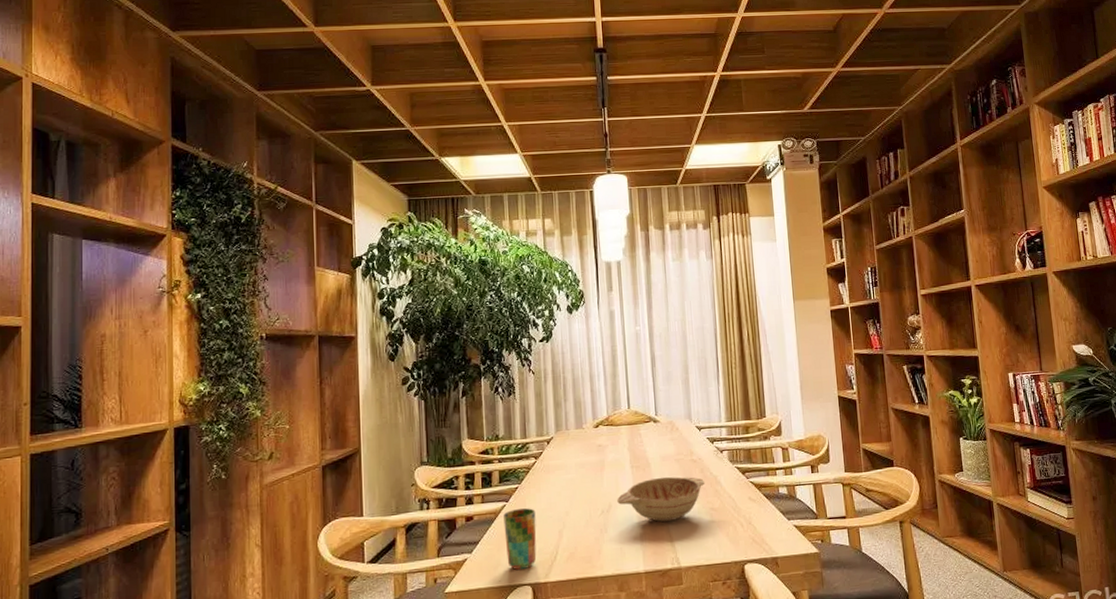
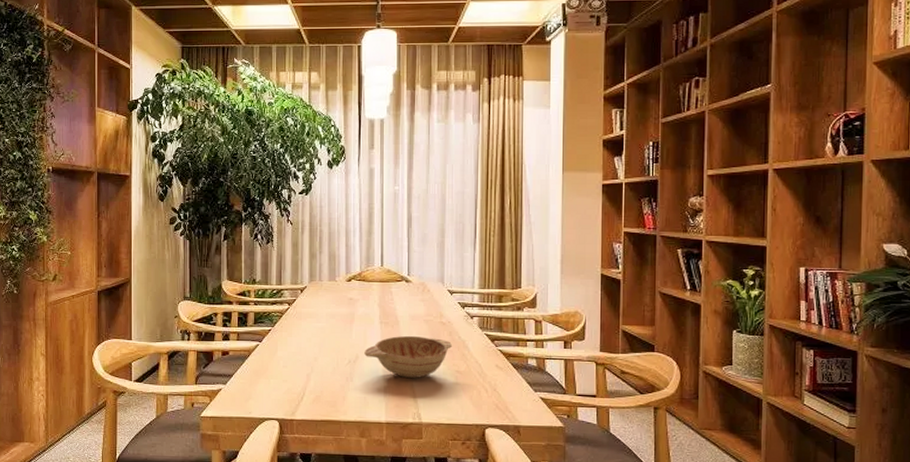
cup: present [503,508,537,570] -> none [256,350,286,405]

